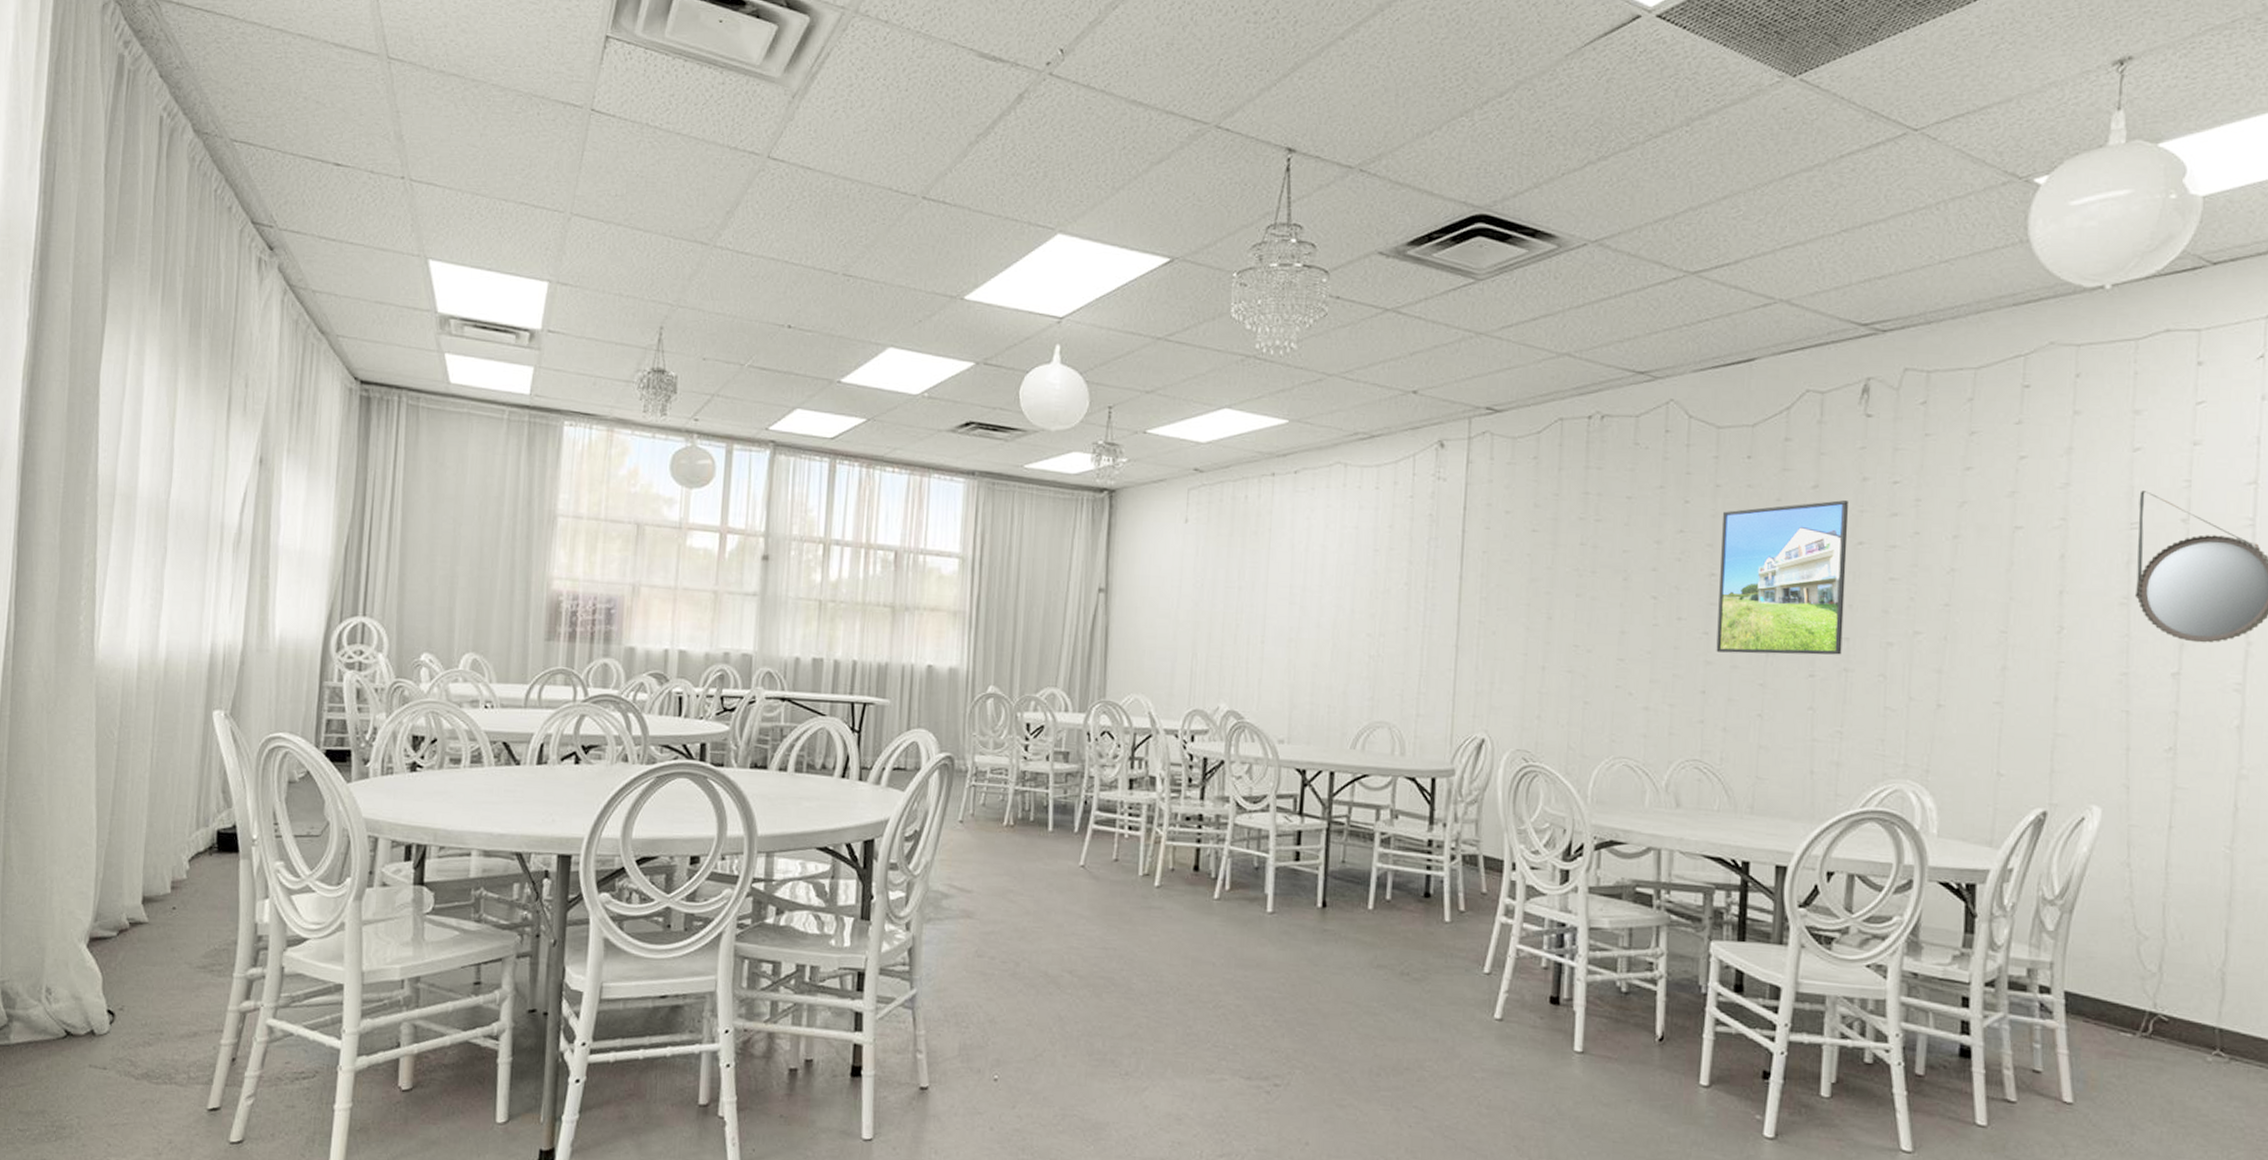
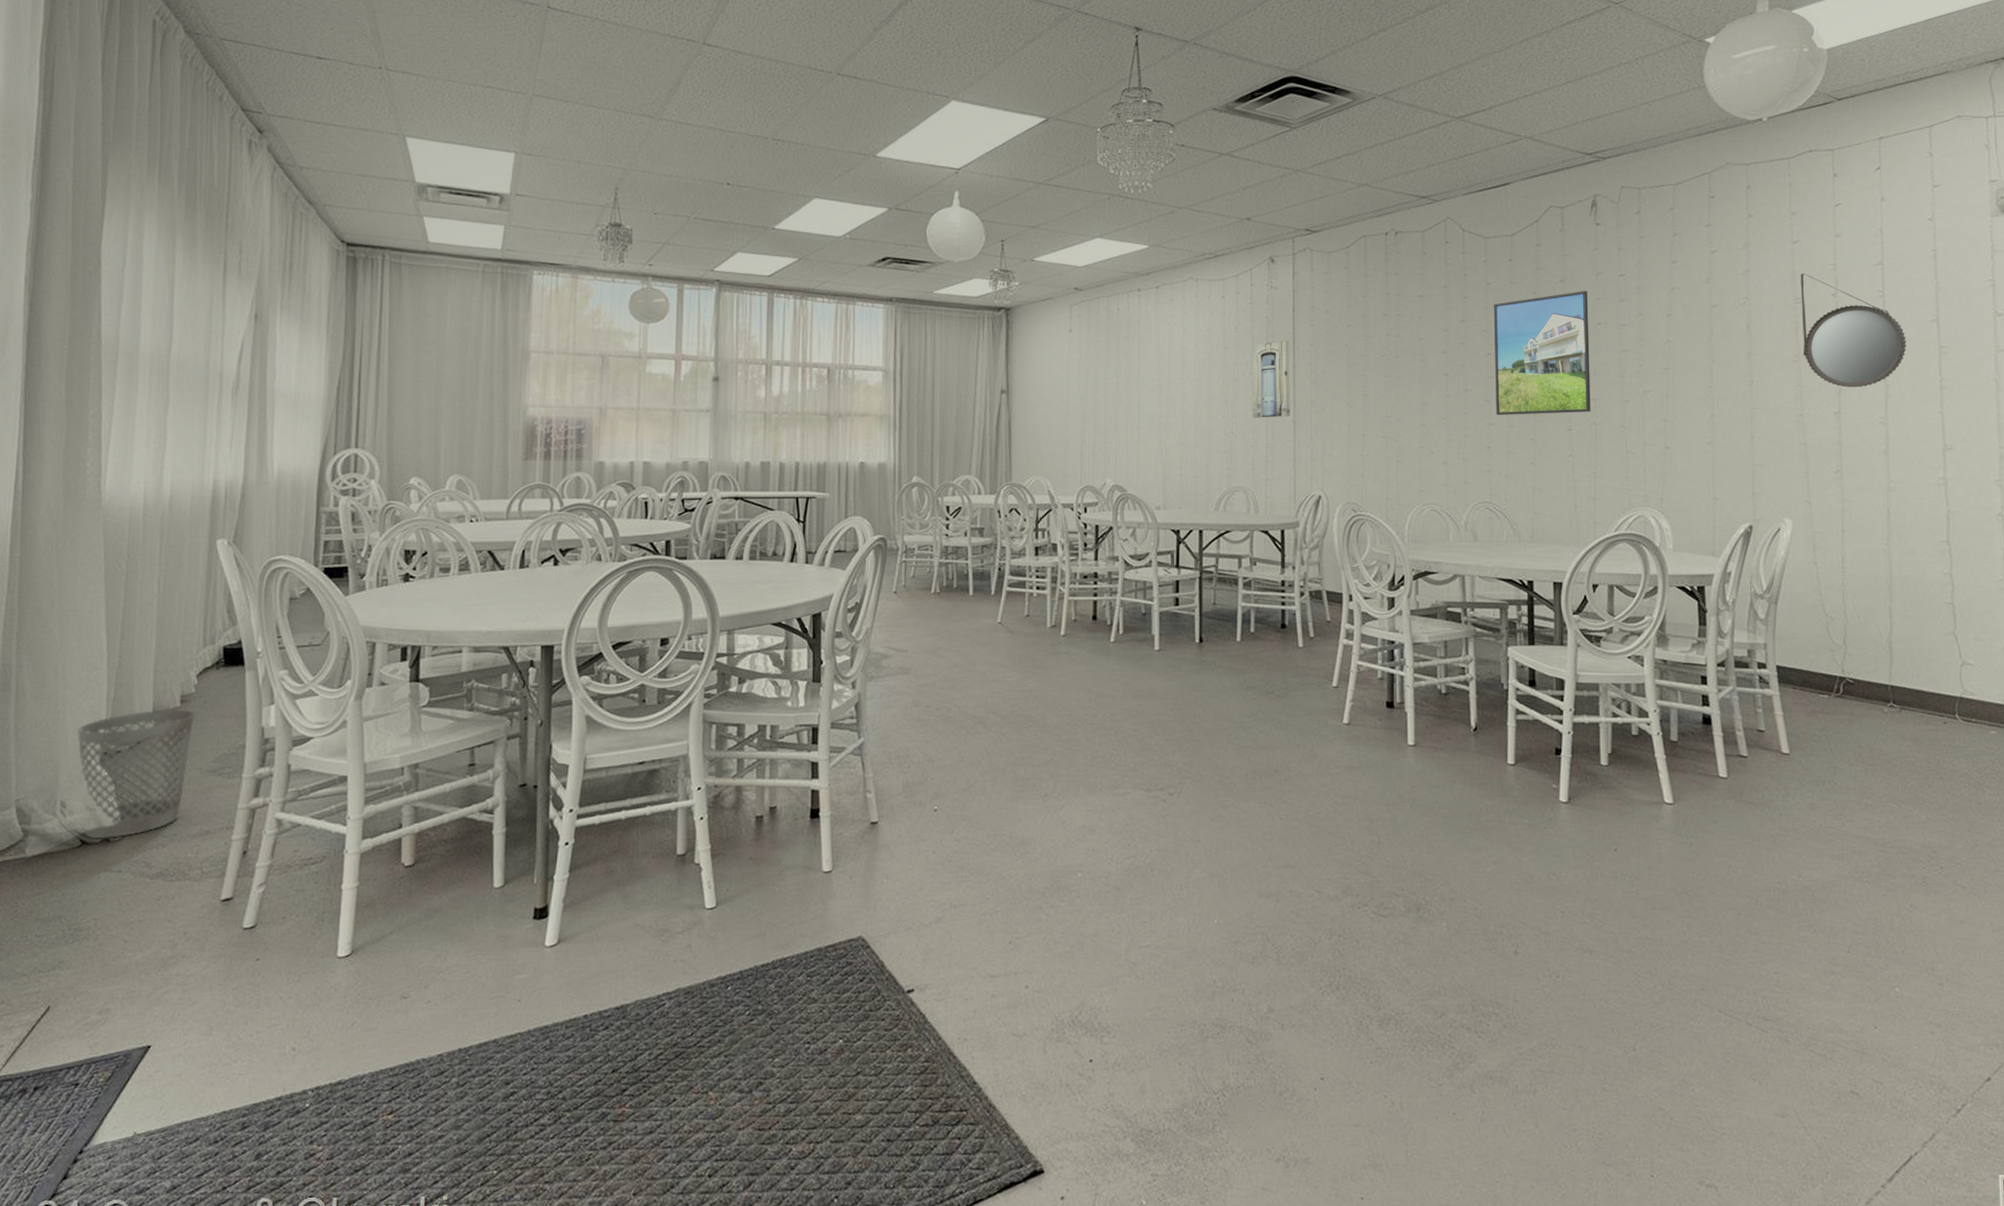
wastebasket: none [64,895,185,1032] -> present [77,709,195,839]
wall art: none [1404,545,1457,640] -> present [1252,340,1290,418]

